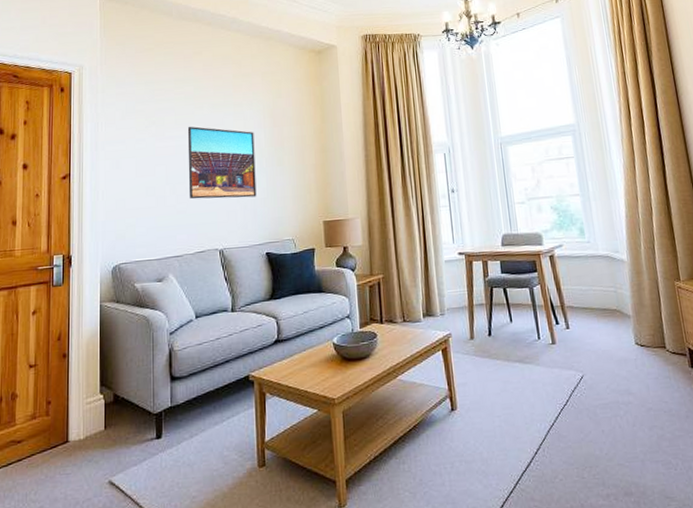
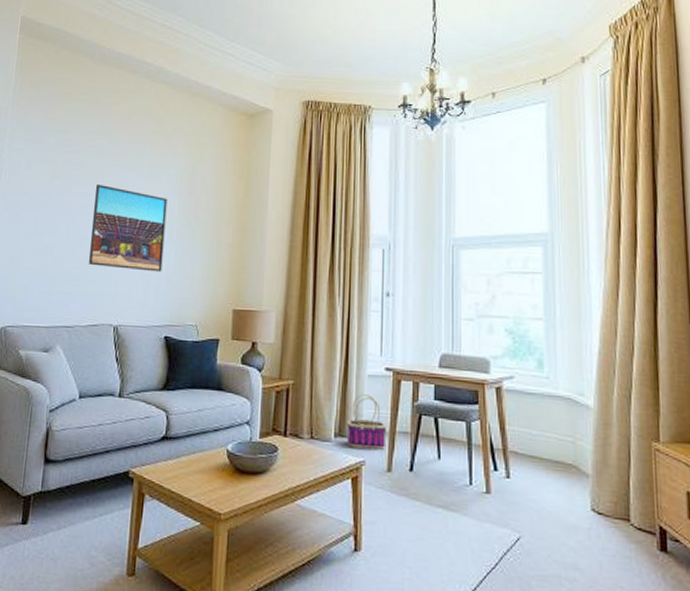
basket: none [432,277,466,324] -> present [347,394,387,450]

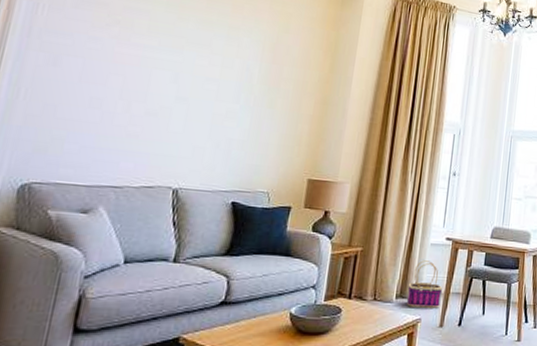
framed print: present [88,183,168,272] -> none [147,37,247,137]

